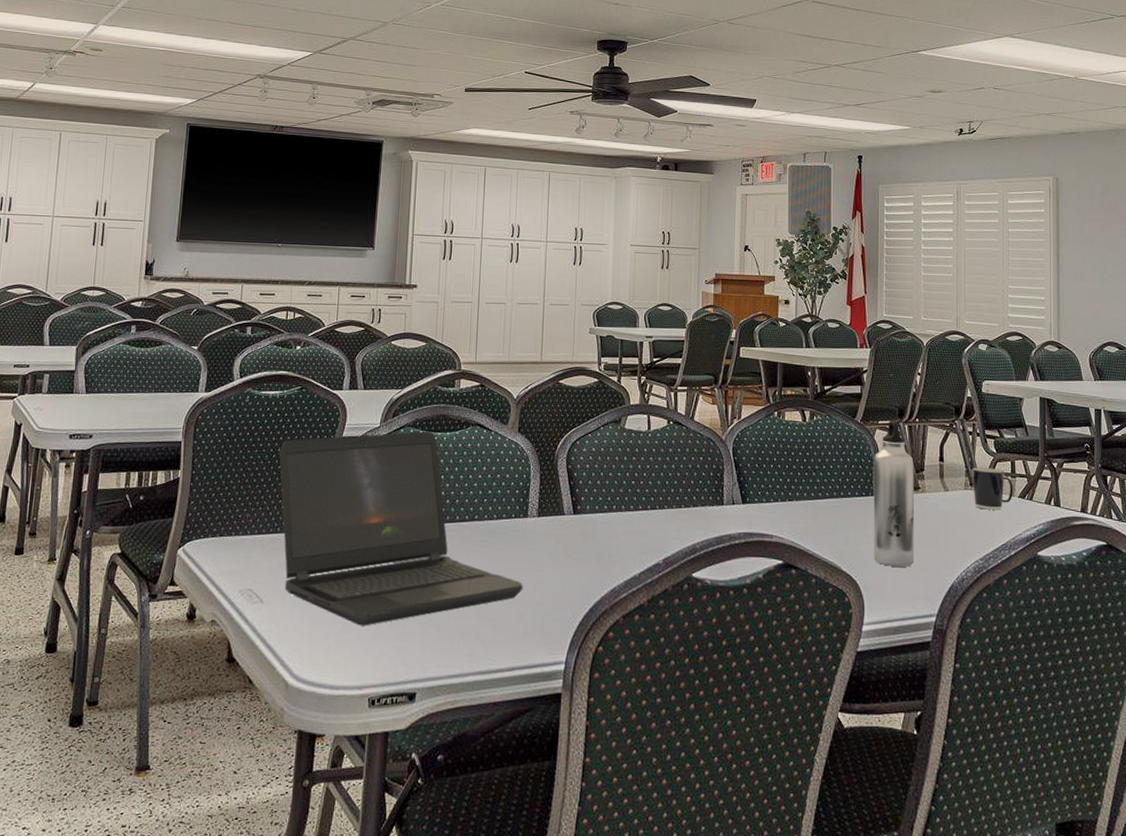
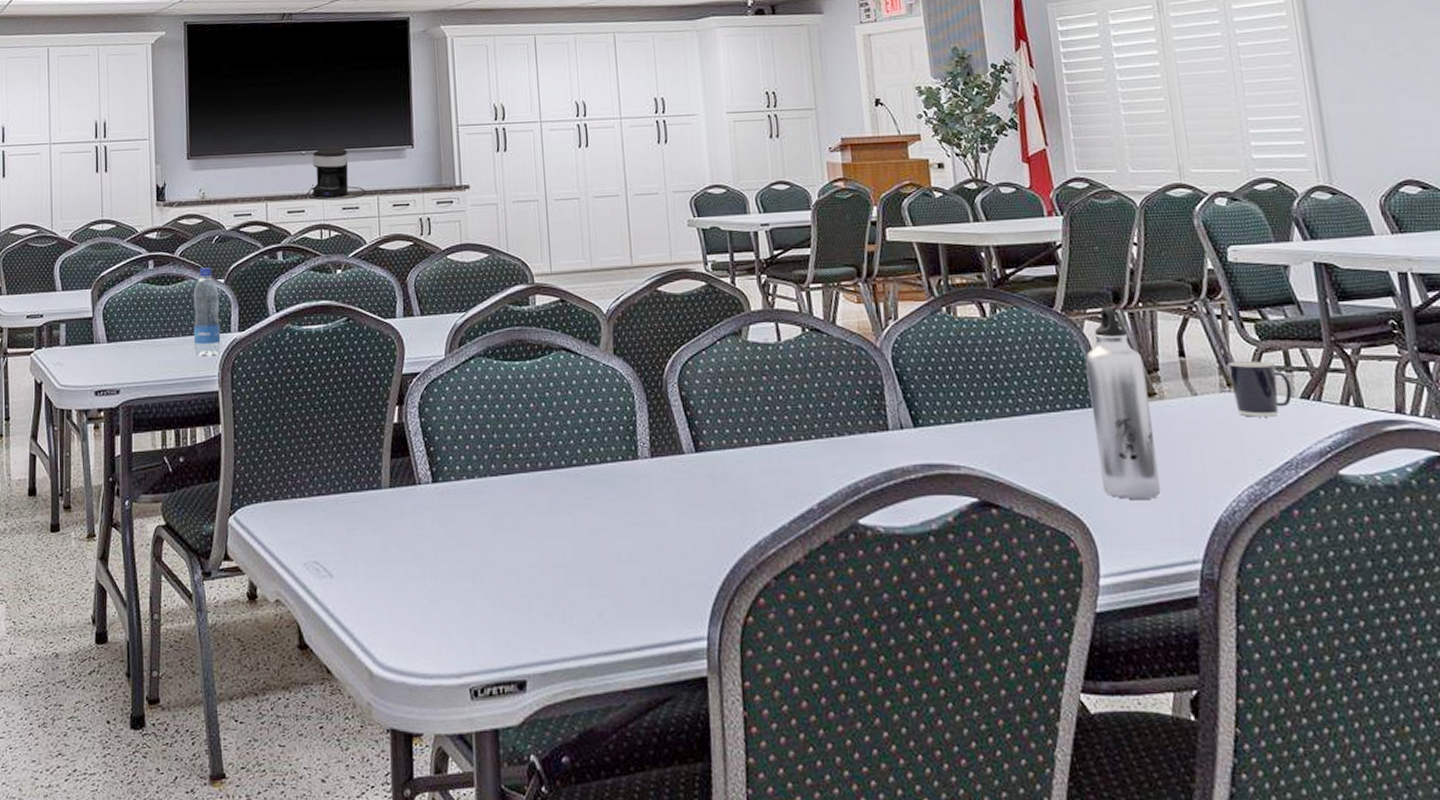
bottle: none [163,335,192,412] -> present [193,267,221,358]
coffee maker: none [278,242,330,288] -> present [306,147,366,201]
laptop computer: present [279,431,523,626] -> none [331,360,643,601]

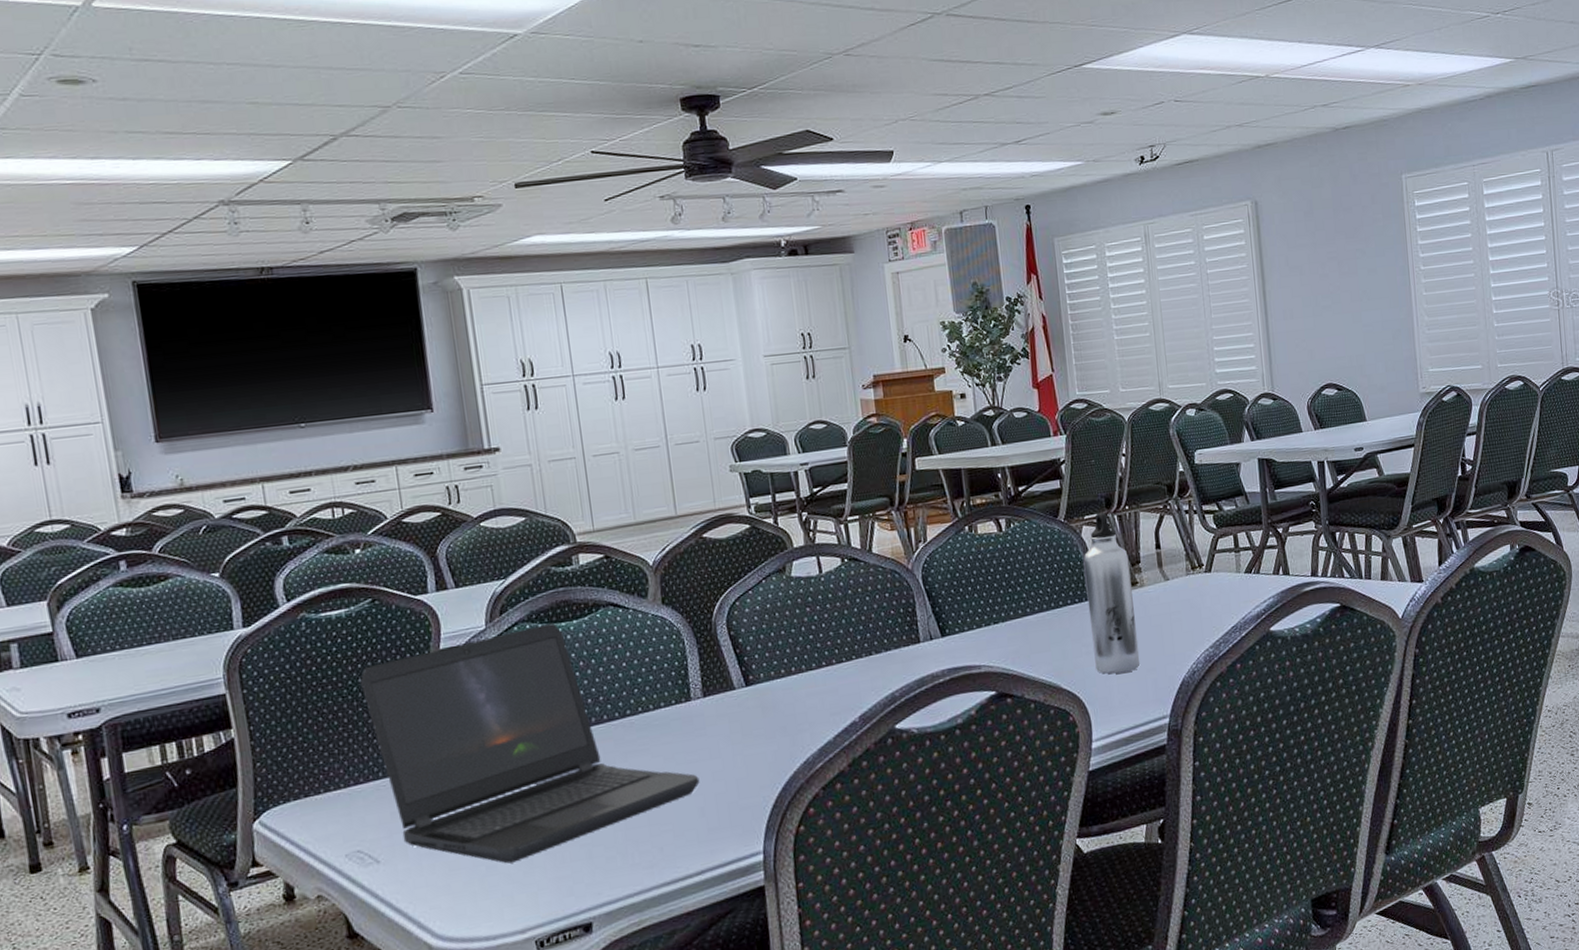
bottle: present [193,267,221,358] -> none [181,561,223,660]
coffee maker: present [306,147,366,201] -> none [310,416,382,477]
laptop computer: none [331,360,643,601] -> present [360,622,700,864]
mug: present [1227,361,1292,417] -> none [1192,545,1239,593]

